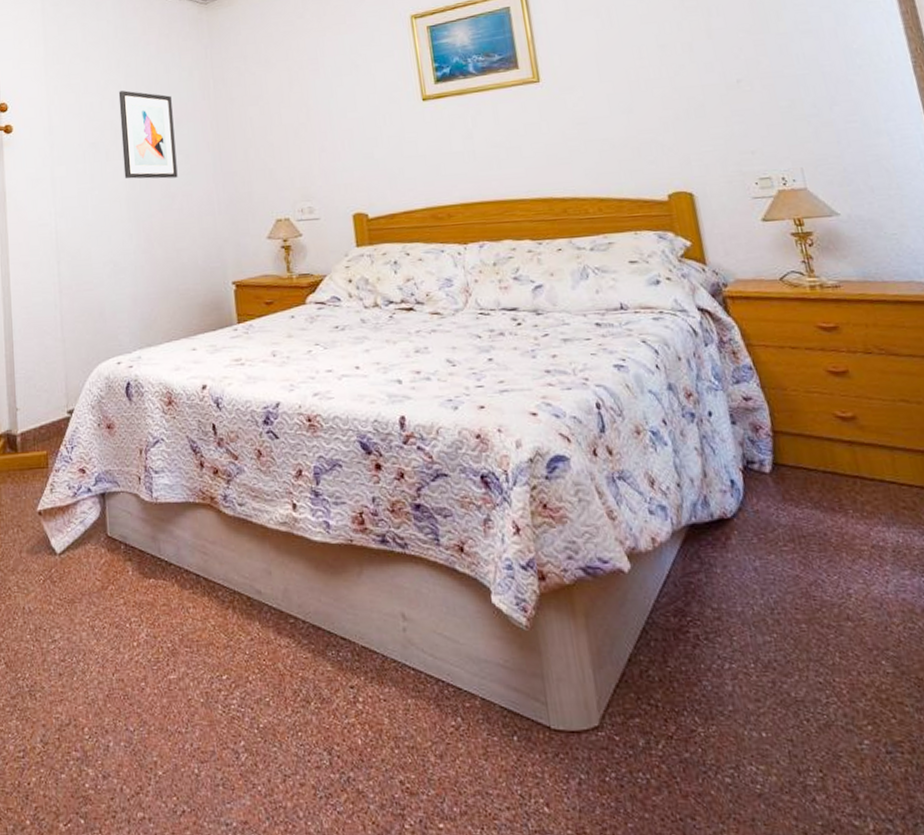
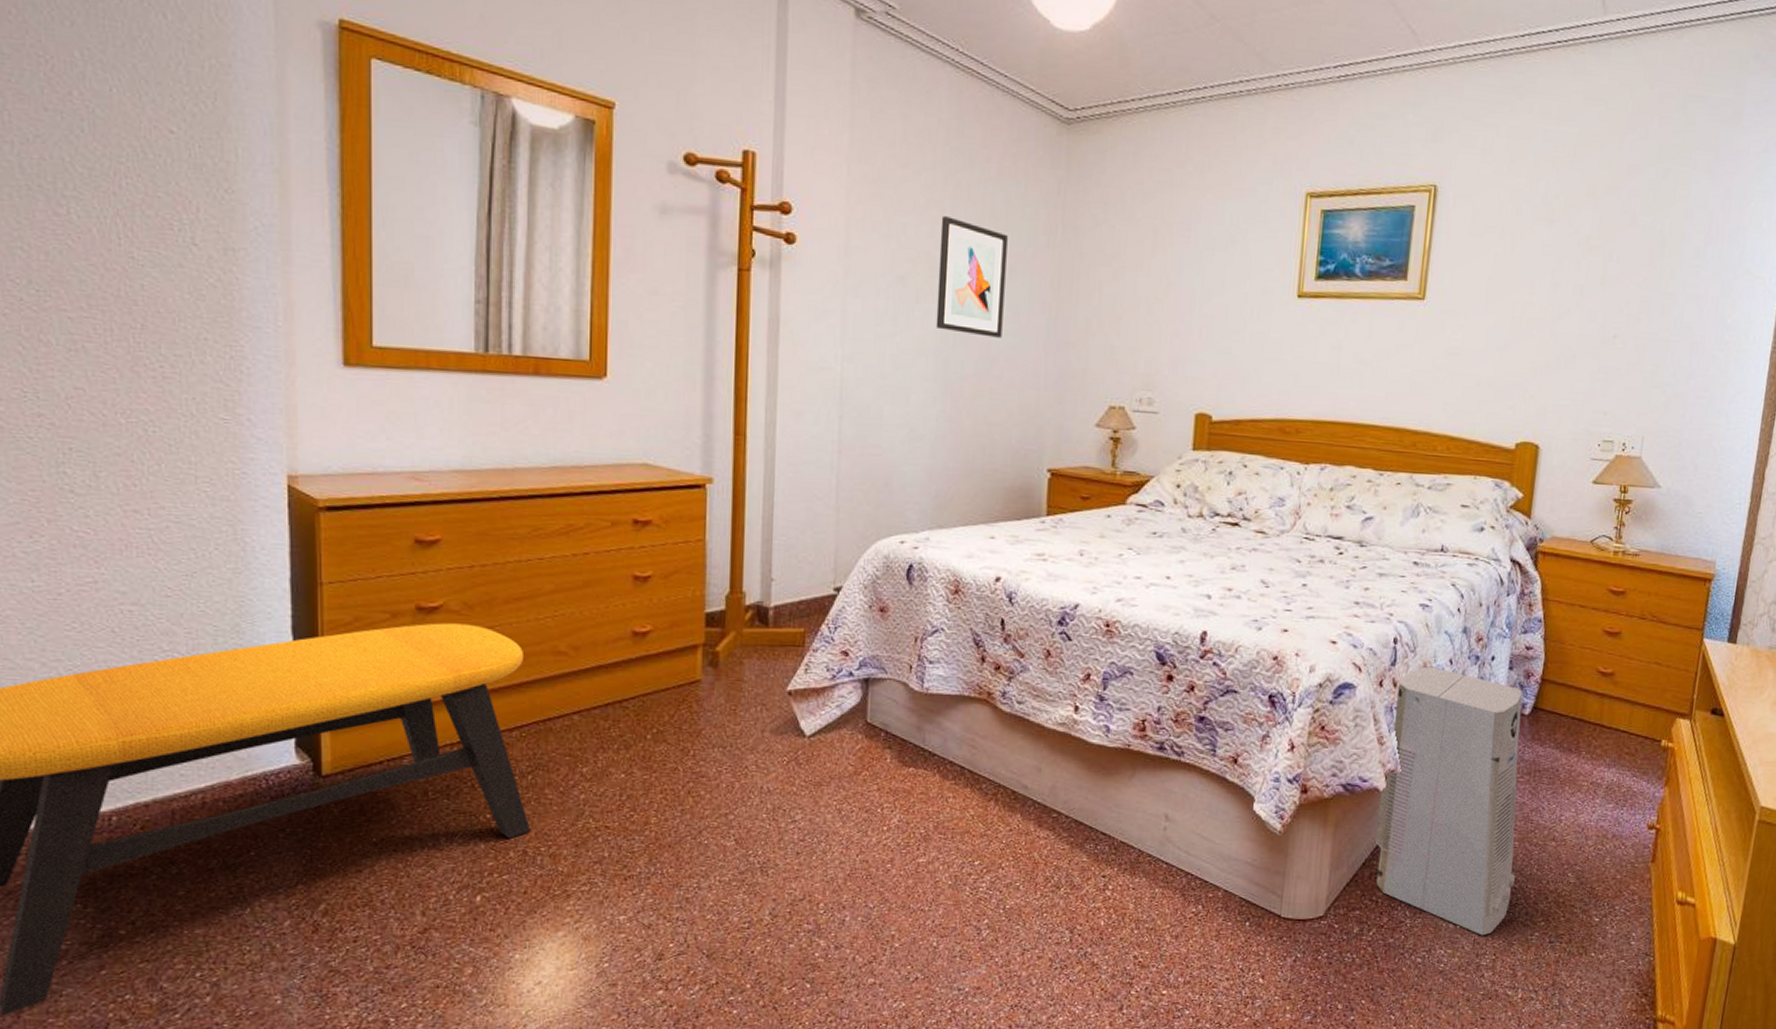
air purifier: none [614,430,820,746] -> present [1375,667,1523,936]

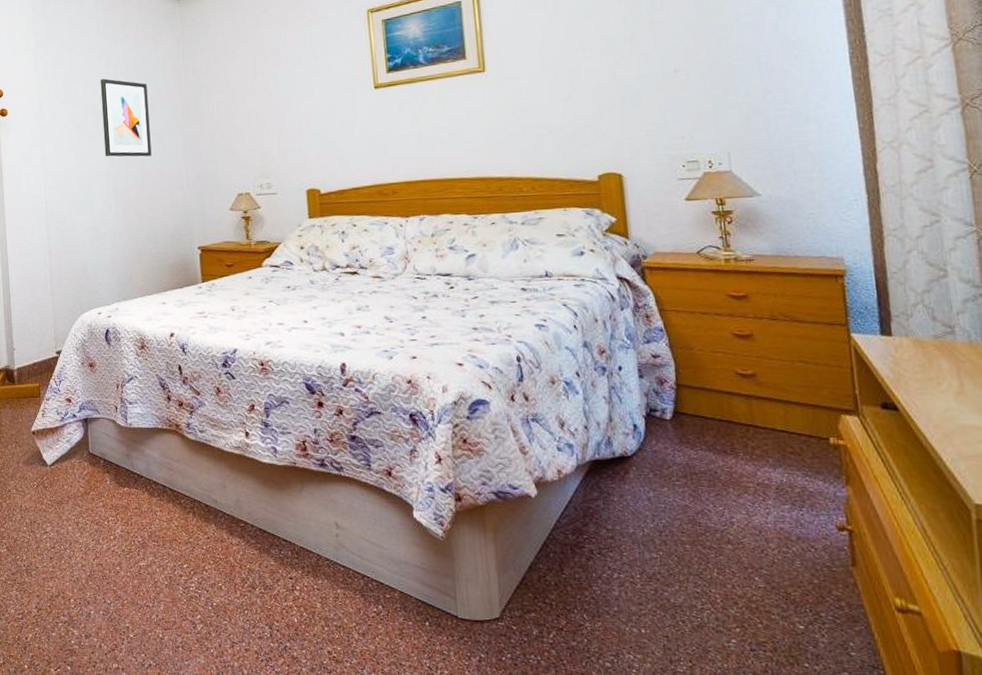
air purifier: present [1375,667,1523,936] -> none [530,381,695,641]

